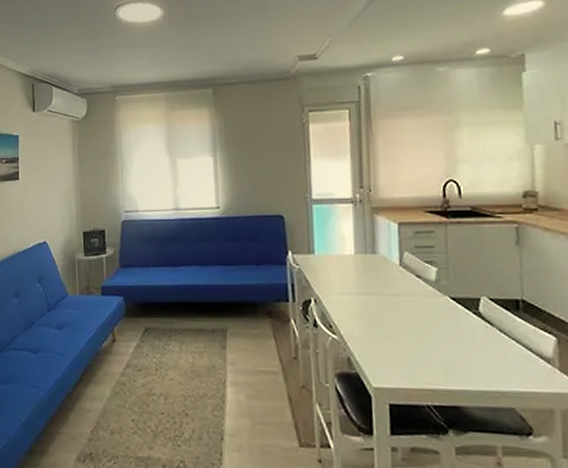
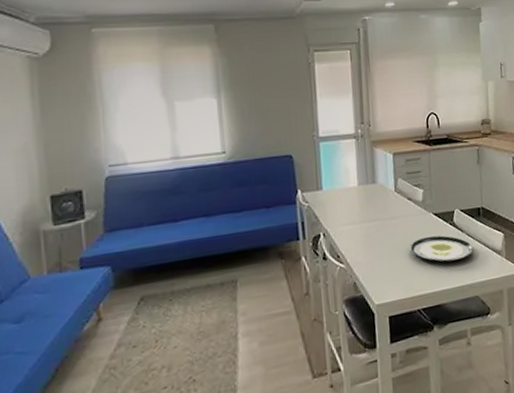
plate: none [418,323,509,360] -> present [410,235,474,263]

